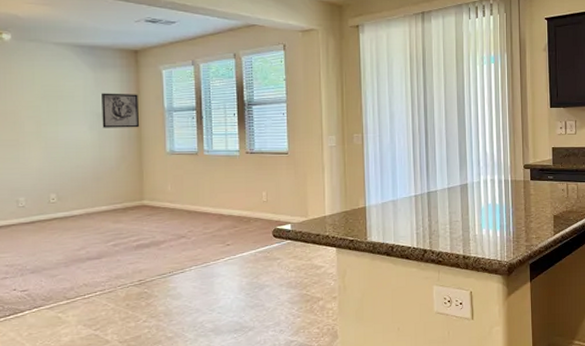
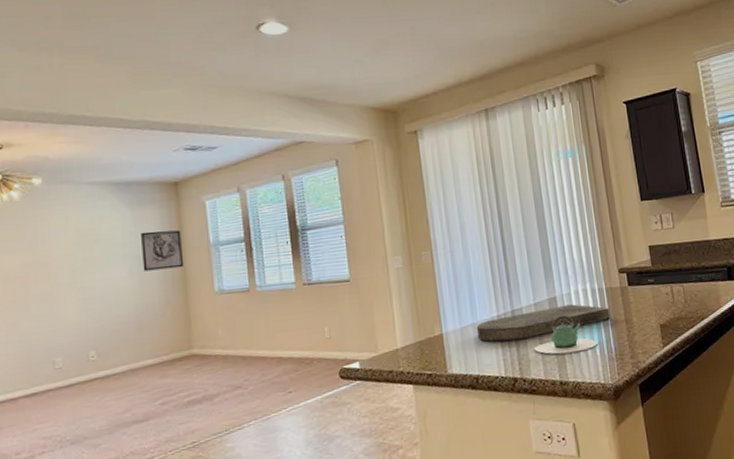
cutting board: none [395,191,513,218] -> present [476,304,611,342]
teapot: none [444,200,499,233] -> present [534,314,599,354]

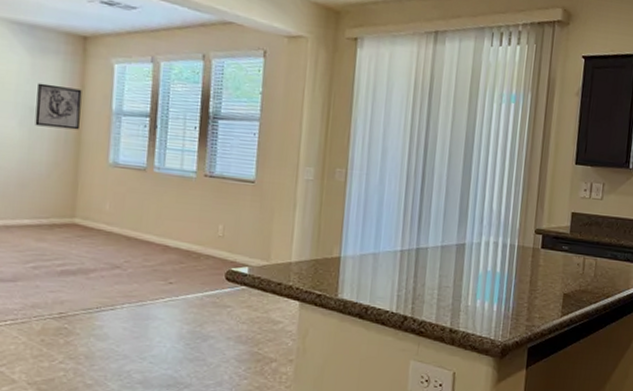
cutting board: present [476,304,611,342] -> none [375,252,517,279]
teapot: present [534,314,599,354] -> none [431,263,498,304]

